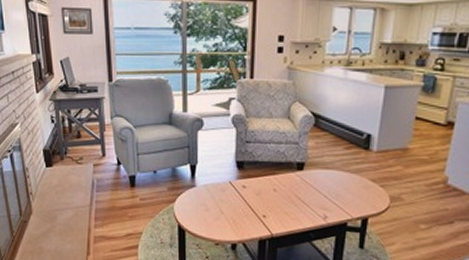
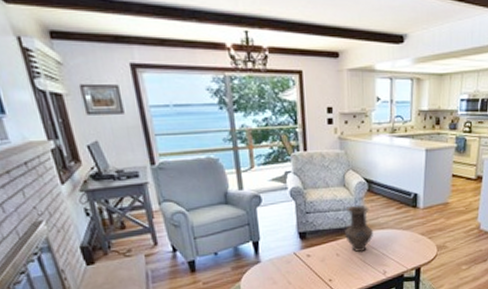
vase: none [285,139,316,192] -> present [345,204,373,253]

